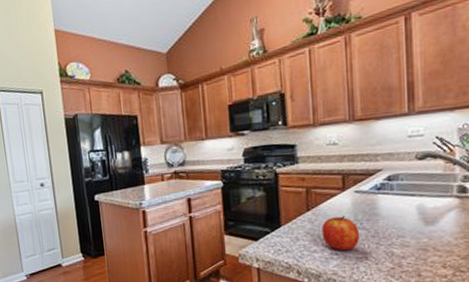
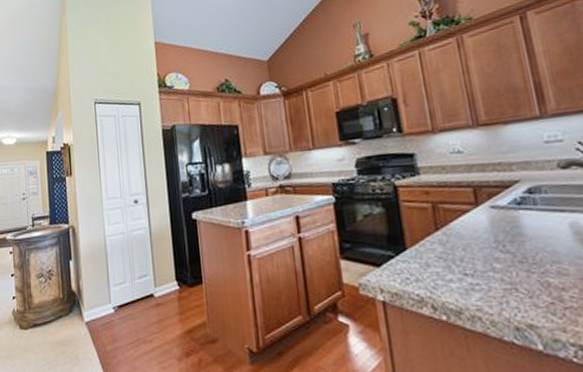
apple: present [322,216,360,251] -> none [456,237,505,281]

